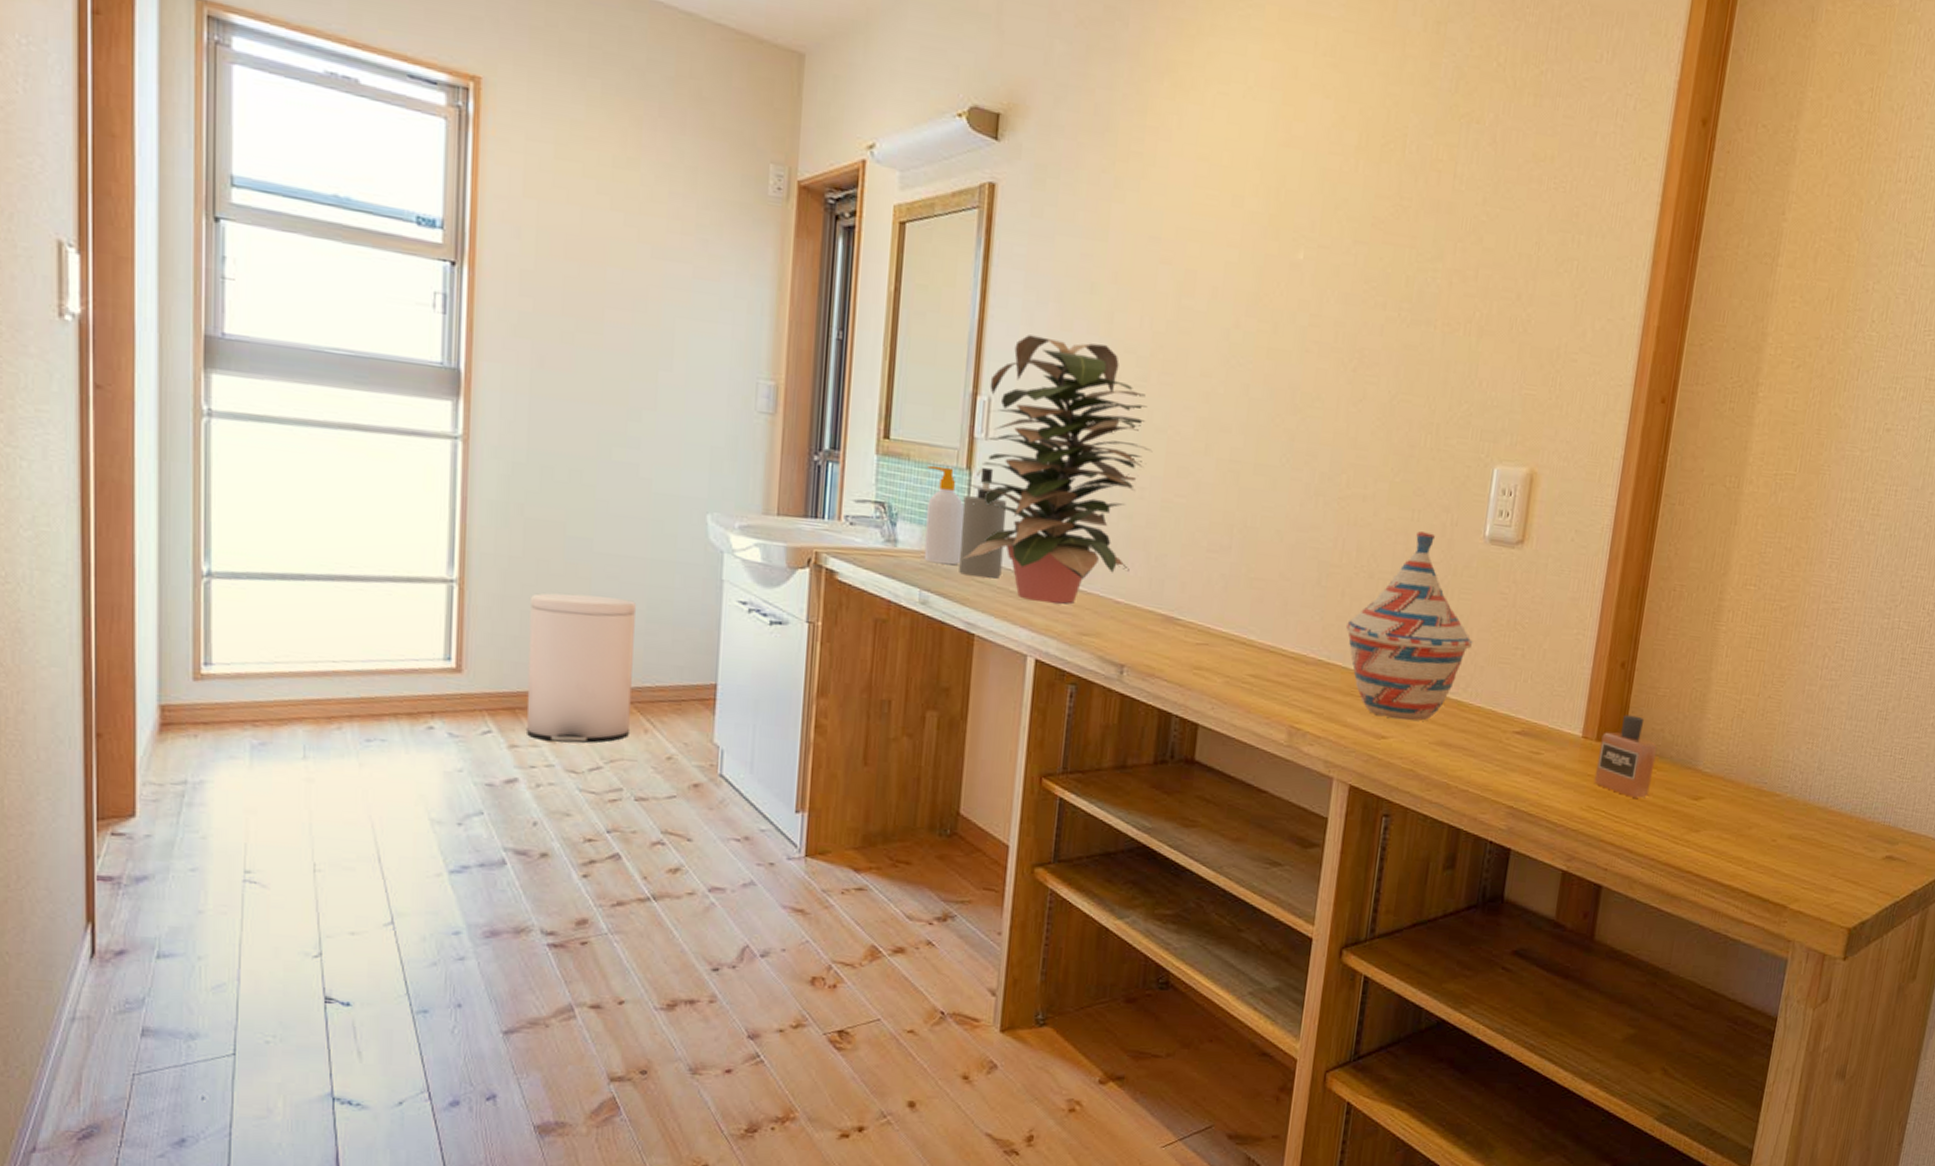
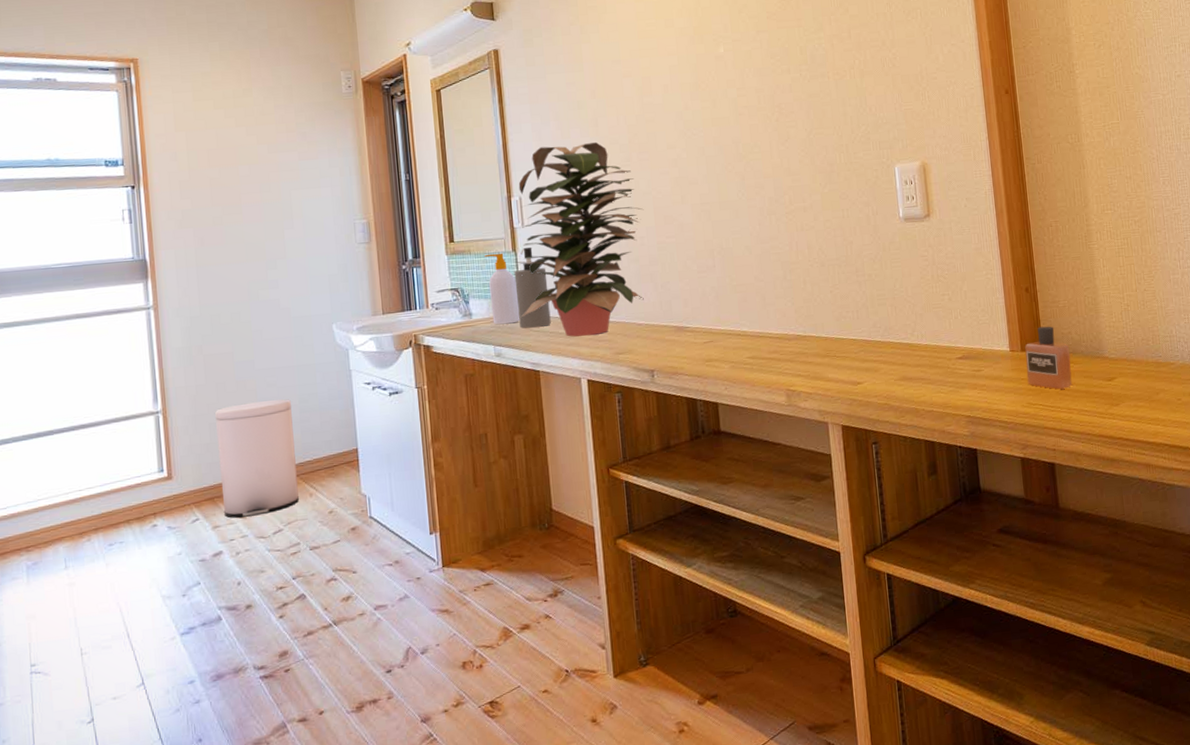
woven basket: present [1345,531,1473,721] -> none [811,224,910,368]

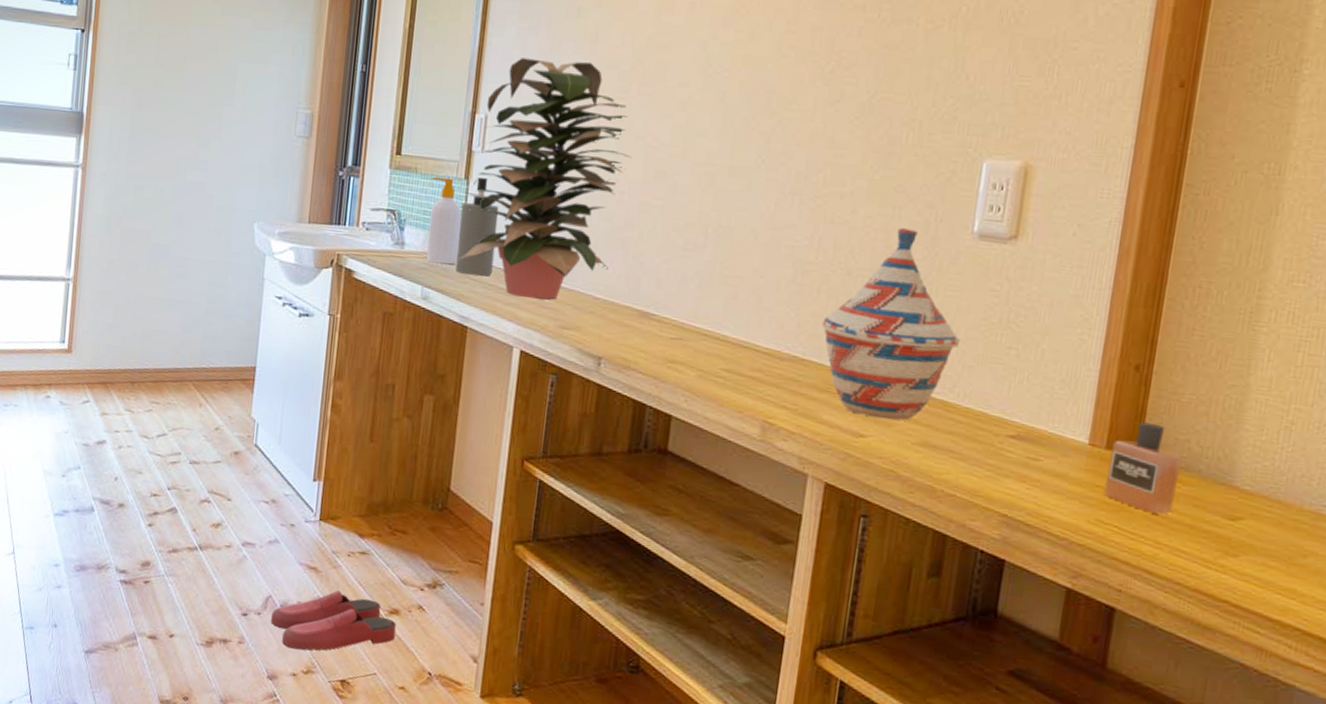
pedal bin: present [215,399,300,518] -> none [113,289,198,414]
slippers: none [414,622,530,689] -> present [271,590,396,651]
woven basket: none [811,224,910,368] -> present [821,228,961,421]

